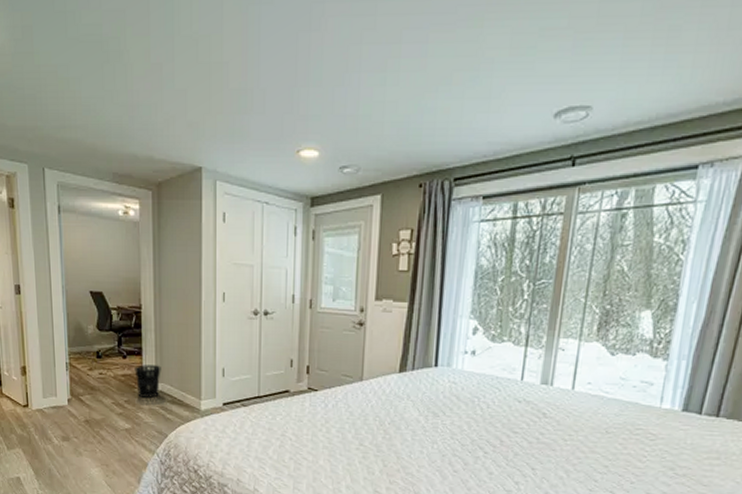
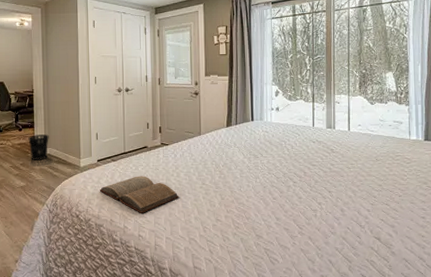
book: none [224,427,328,475] -> present [99,176,179,213]

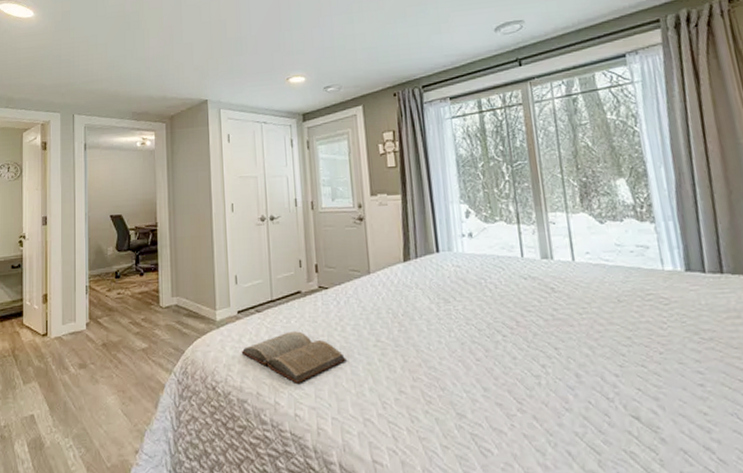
wastebasket: present [28,134,49,161] -> none [151,279,177,315]

